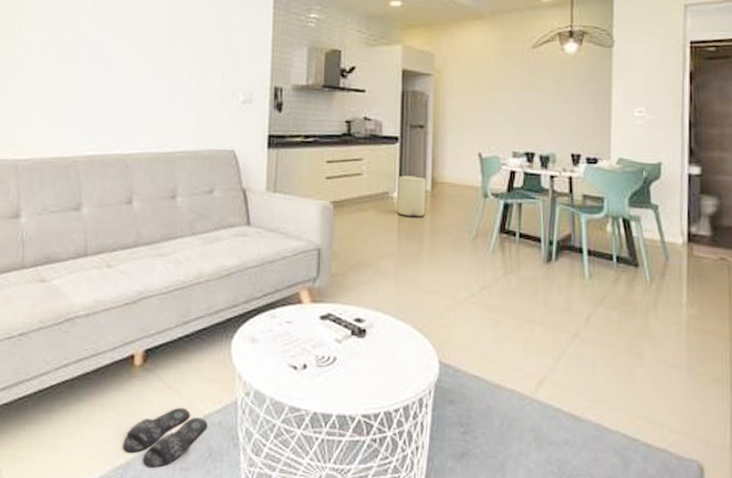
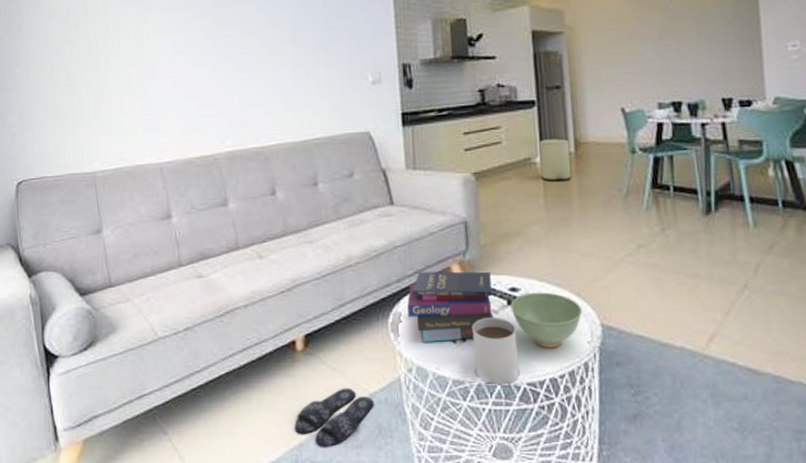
books: none [252,295,338,367] -> present [407,271,494,342]
mug: none [312,346,357,415] -> present [472,318,520,385]
bowl: none [354,324,422,382] -> present [510,292,582,349]

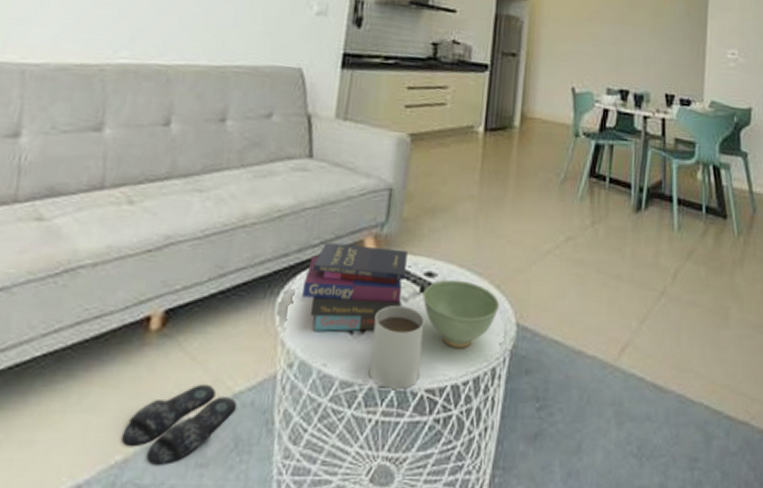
pedal bin: present [539,139,572,183] -> none [481,108,515,158]

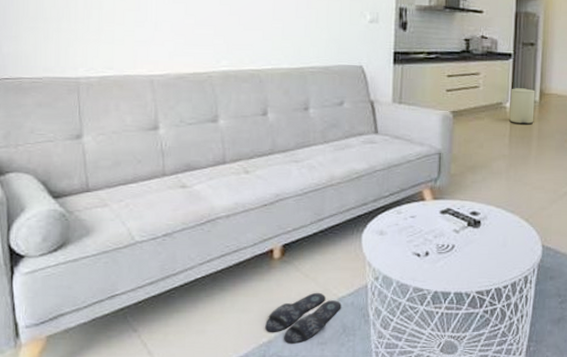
books: present [302,243,408,332] -> none [380,194,456,255]
mug: present [368,306,425,391] -> none [434,236,473,293]
bowl: present [422,279,499,349] -> none [470,216,528,264]
pedal bin: none [481,108,515,158] -> present [509,88,535,126]

